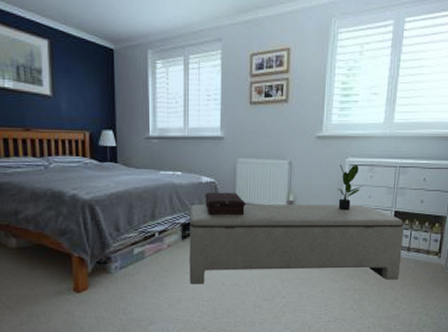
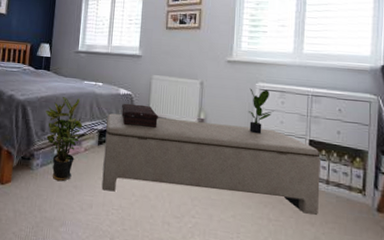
potted plant: none [118,190,164,282] -> present [45,97,83,182]

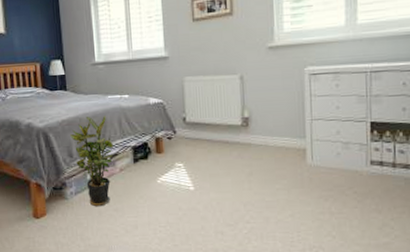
bench: present [101,113,320,215] -> none [138,117,386,209]
decorative box: present [121,103,159,129] -> none [154,112,198,136]
potted plant: present [247,88,274,134] -> none [297,73,328,125]

